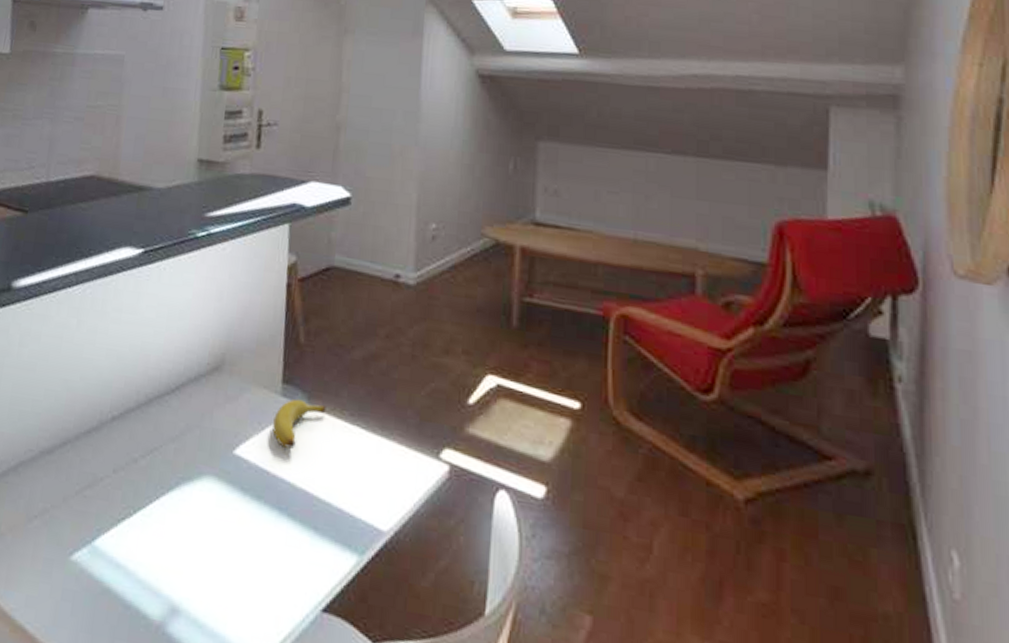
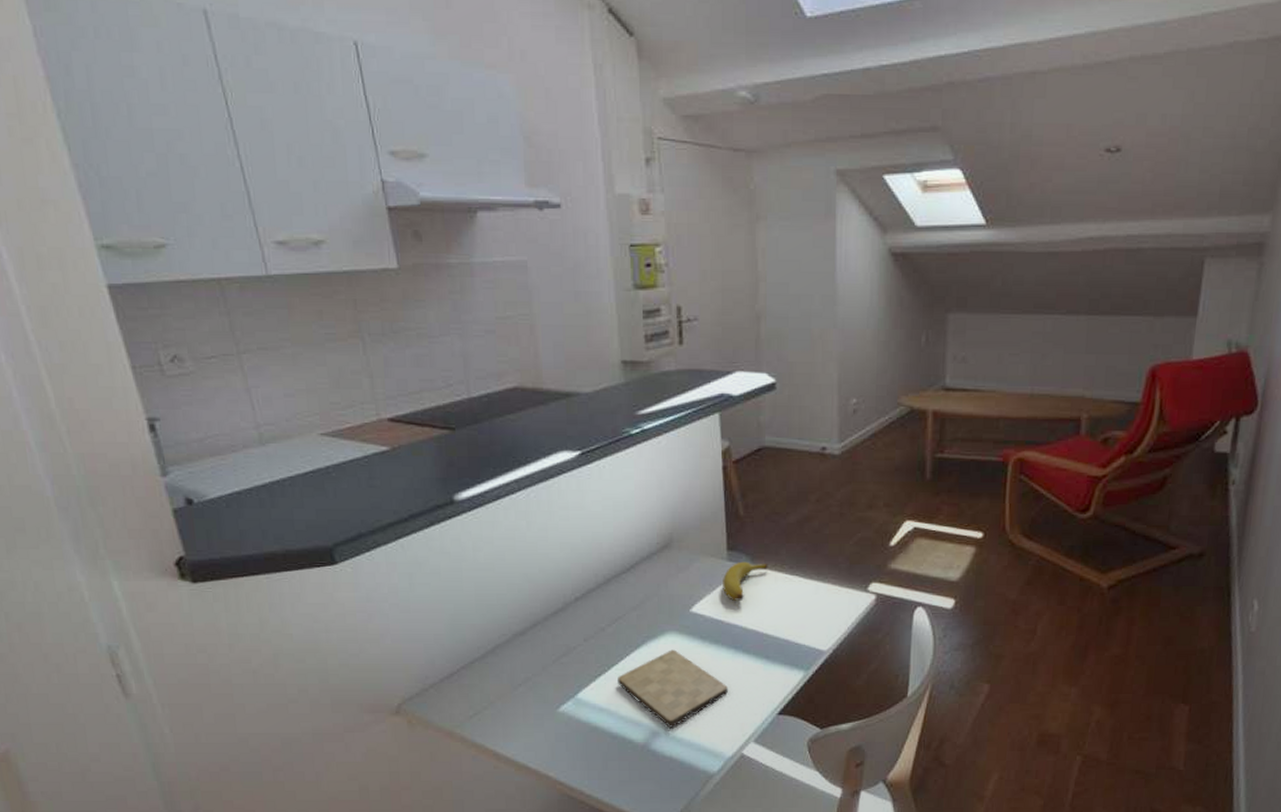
cutting board: none [141,499,266,607] -> present [618,649,728,728]

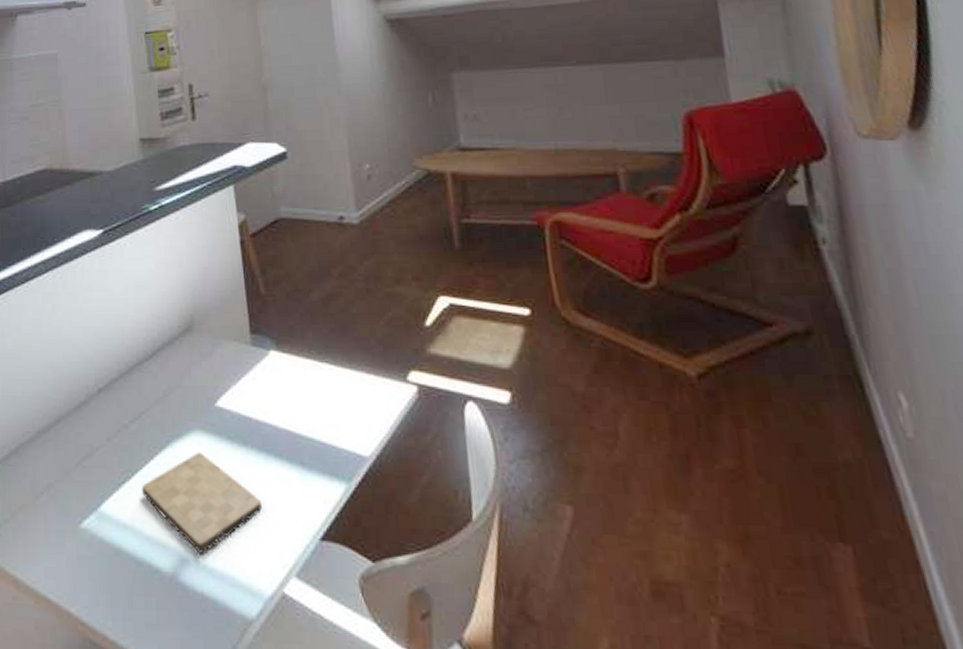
banana: present [723,561,768,601] -> none [248,346,295,393]

